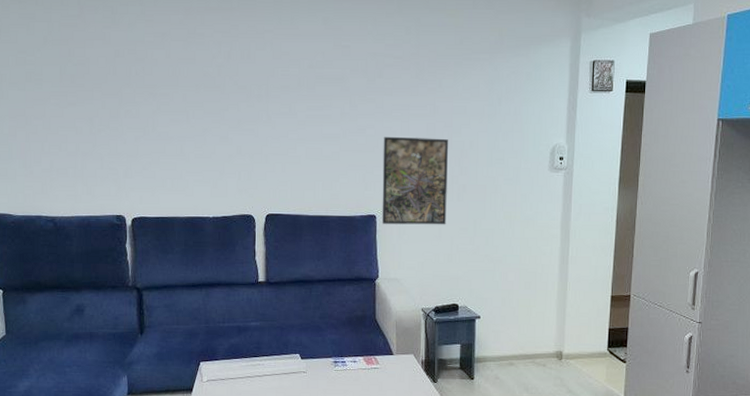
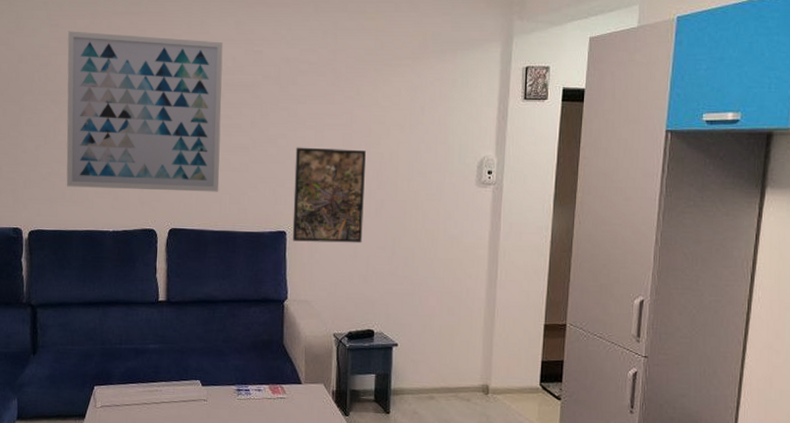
wall art: none [163,26,313,179] -> present [66,31,223,192]

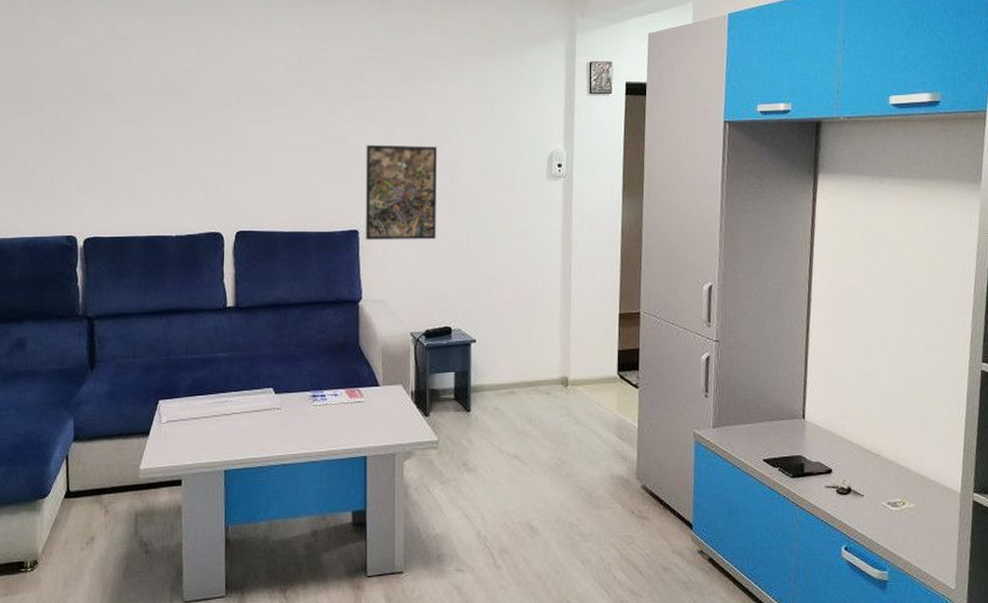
wall art: present [66,31,223,192] -> none [124,30,289,192]

